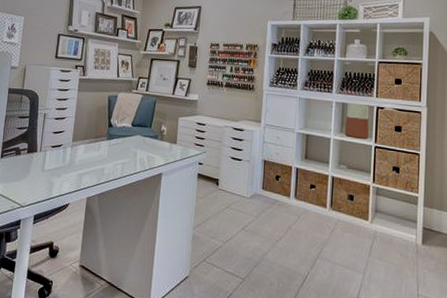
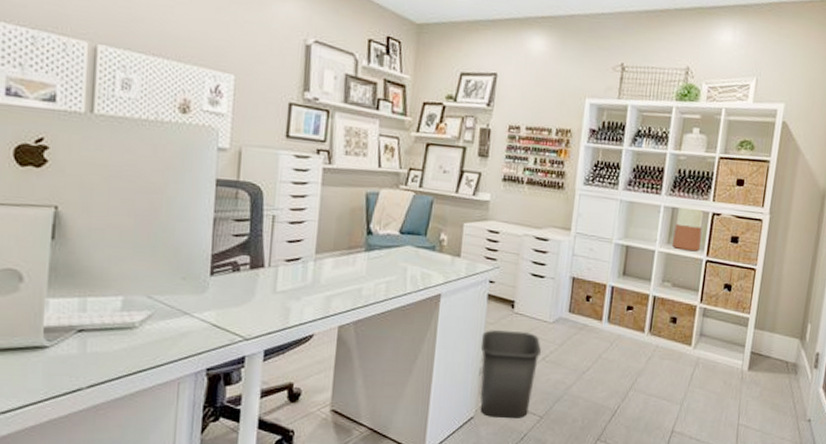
waste bin: none [193,203,242,280] -> present [480,330,542,419]

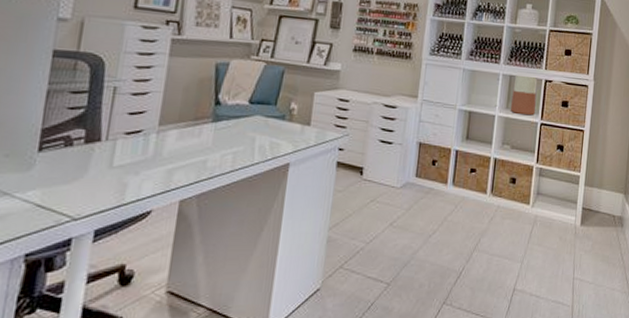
waste bin: present [480,330,542,419] -> none [327,198,390,289]

